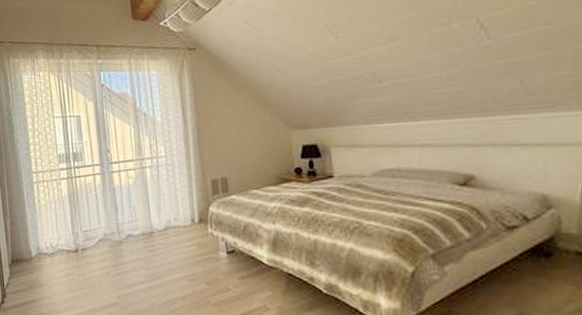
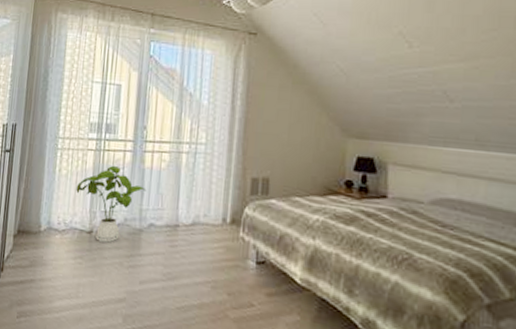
house plant: none [56,190,119,257] -> present [76,166,146,243]

